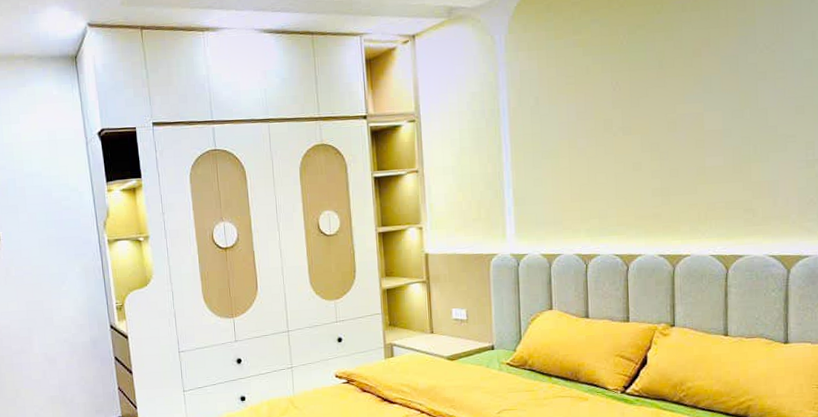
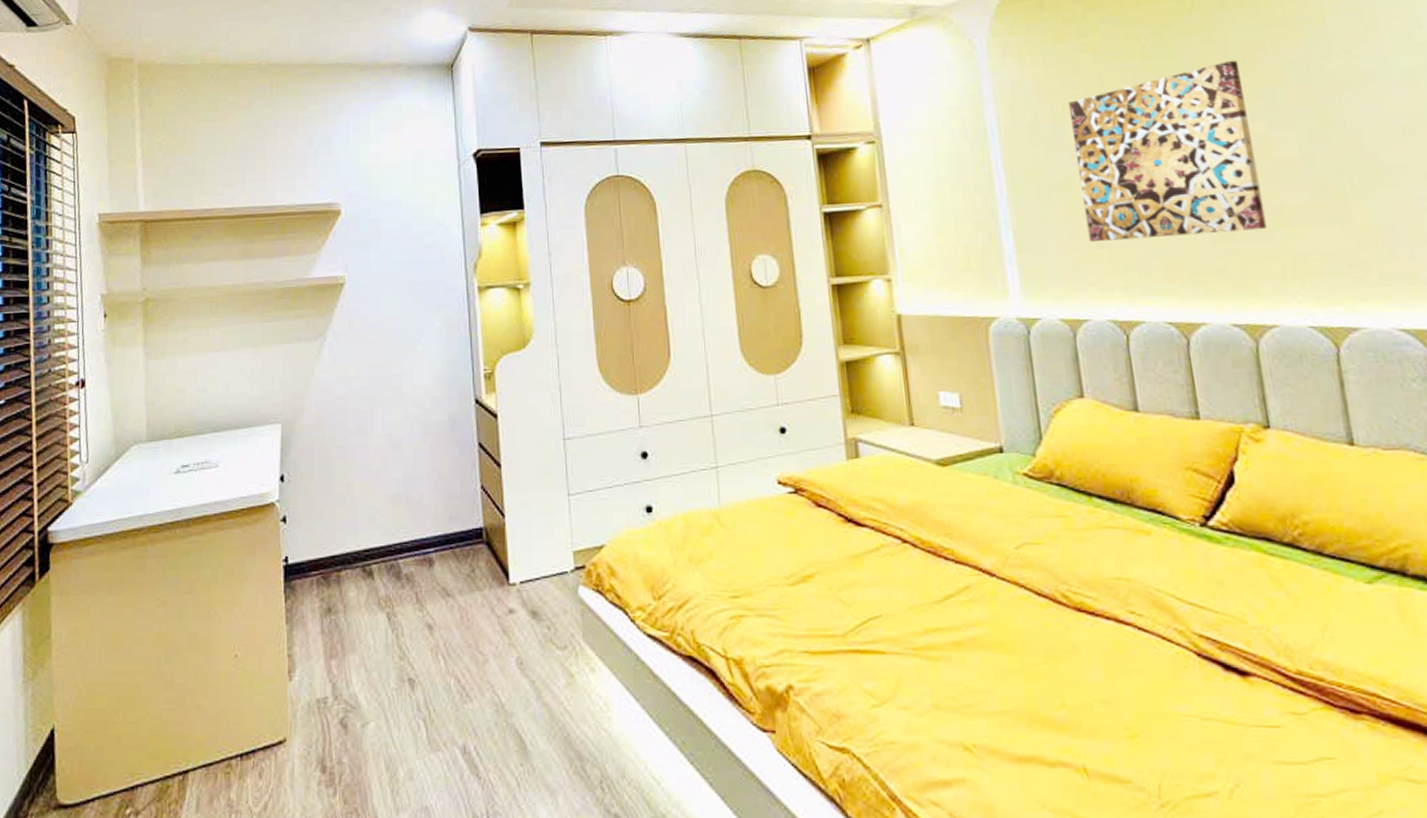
wall art: none [561,54,692,197] -> present [1068,60,1268,243]

